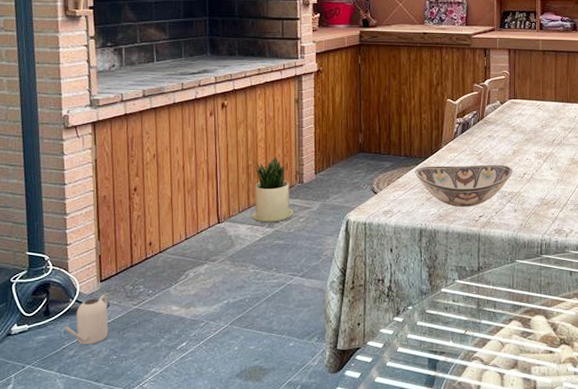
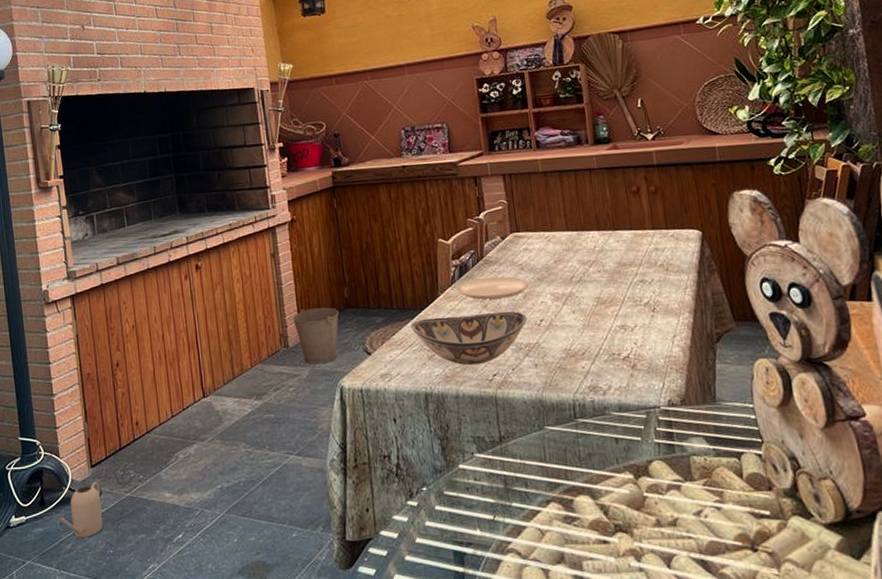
planter: present [252,157,294,223] -> none [235,319,282,395]
bucket: none [310,150,352,199] -> present [293,307,339,365]
plate: none [458,134,519,153] -> present [456,276,530,300]

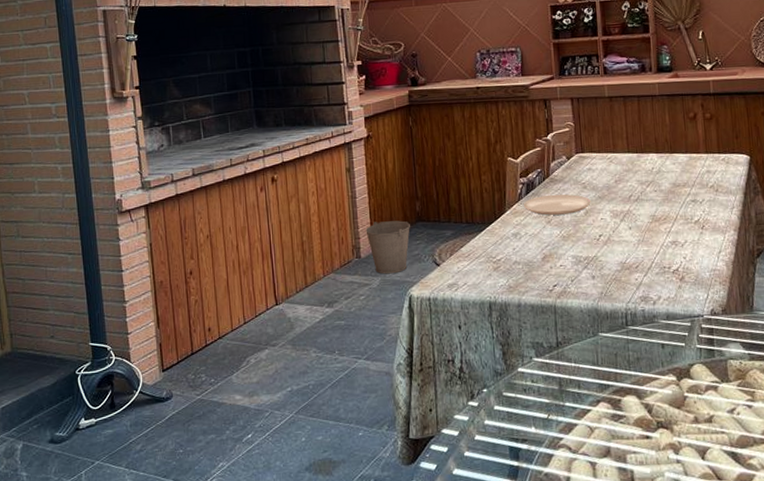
watering can: present [59,481,104,538] -> none [129,385,174,439]
ceramic bowl: present [411,311,527,365] -> none [479,226,587,276]

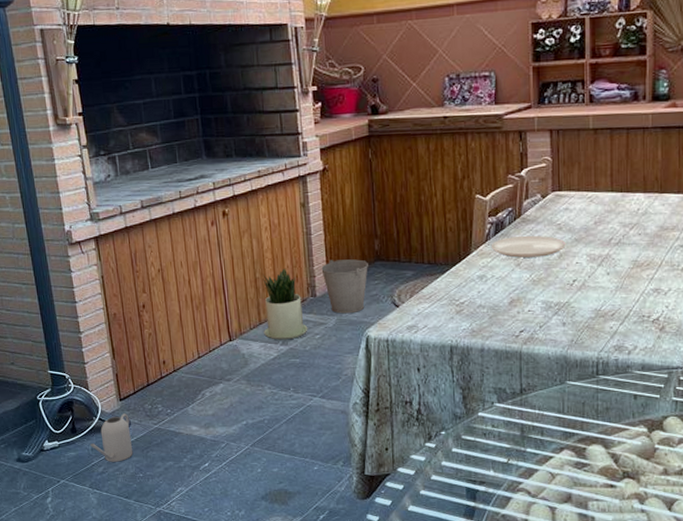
watering can: none [129,385,174,439] -> present [90,413,133,462]
planter: none [309,231,353,303] -> present [263,268,308,340]

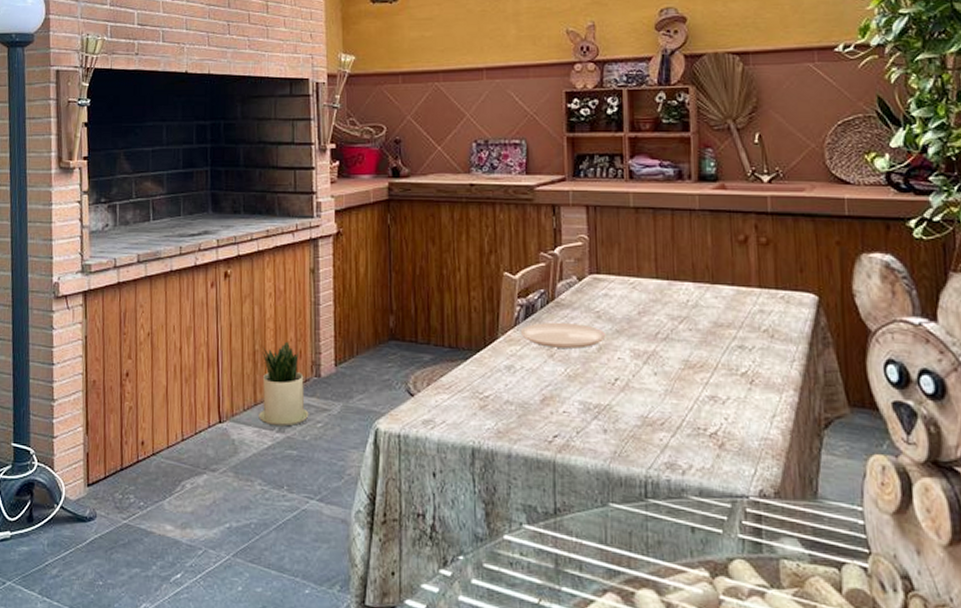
watering can: present [90,413,133,462] -> none [47,502,95,564]
bucket: present [321,259,368,314] -> none [328,334,381,400]

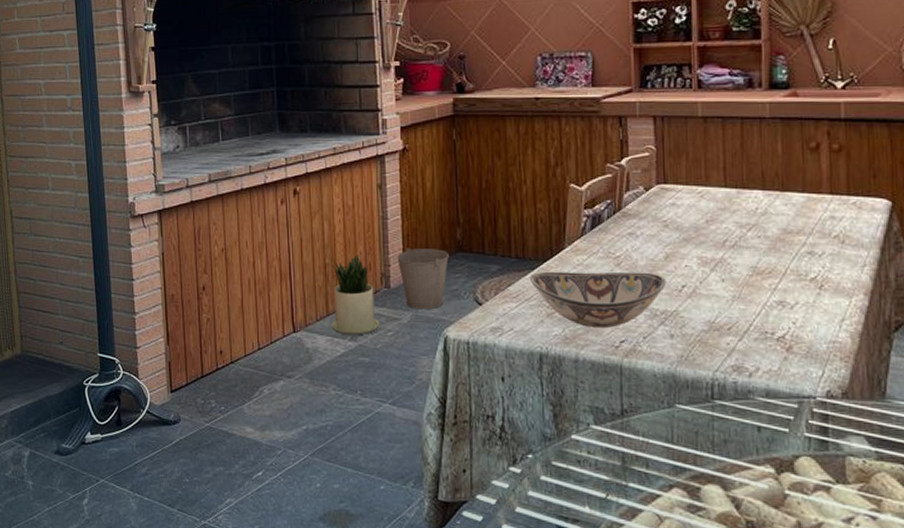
bucket: none [328,334,381,400] -> present [397,247,449,310]
ceramic bowl: none [463,362,600,422] -> present [530,271,667,328]
plate: present [520,322,606,349] -> none [586,231,673,257]

